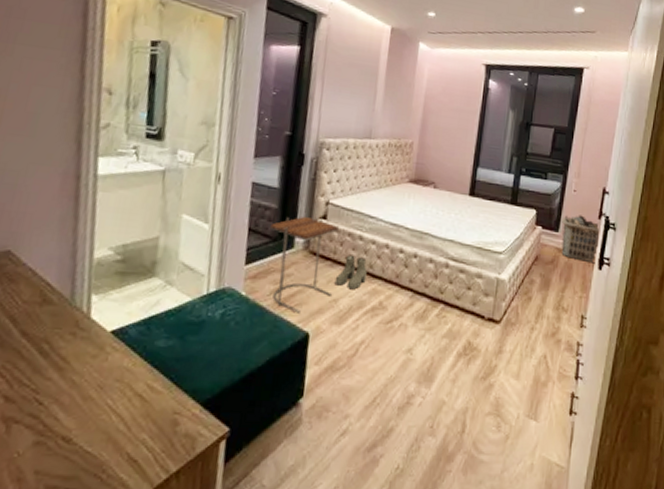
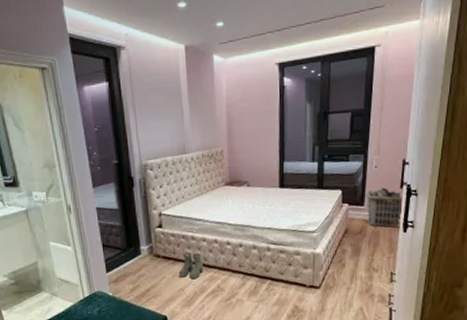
side table: present [270,216,339,313] -> none [119,227,179,303]

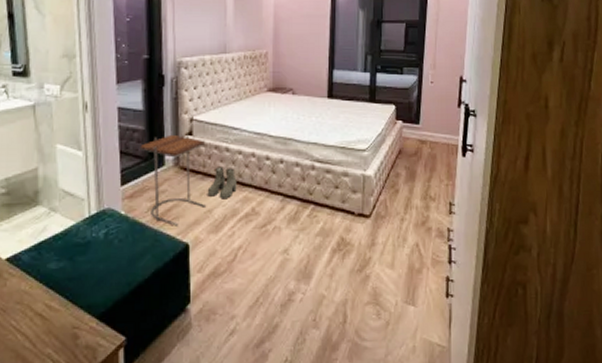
side table: none [119,227,179,303] -> present [140,134,207,226]
clothes hamper: present [365,187,403,228] -> none [421,105,461,152]

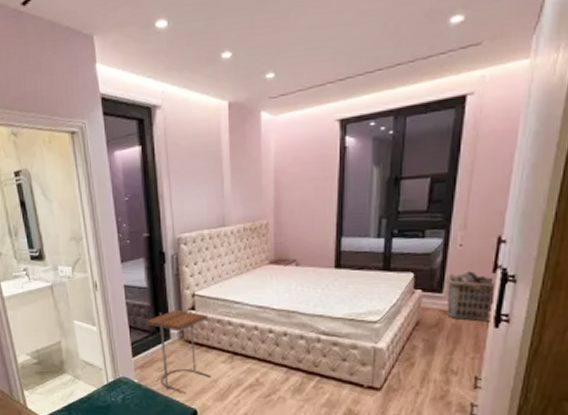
boots: present [207,167,237,198] -> none [212,340,240,369]
clothes hamper: none [421,105,461,152] -> present [445,271,495,322]

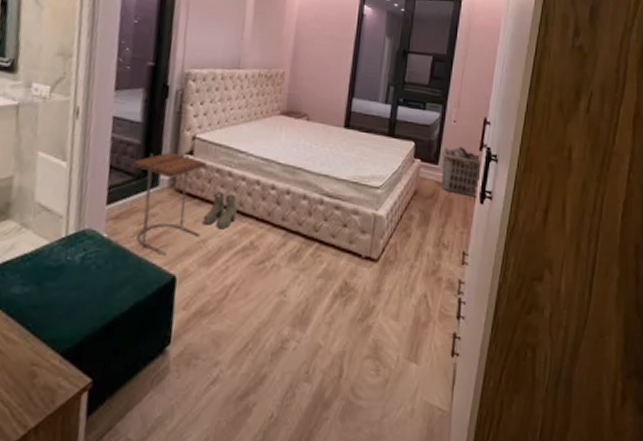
boots: none [212,340,240,369] -> present [202,192,237,228]

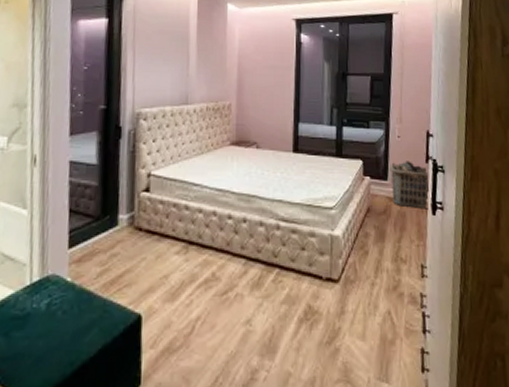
side table: present [133,151,206,255] -> none [92,190,163,295]
boots: present [202,192,237,228] -> none [163,226,196,262]

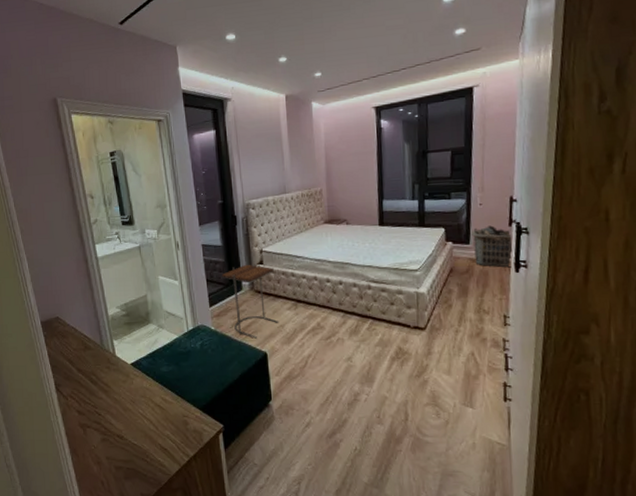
side table: none [92,190,163,295] -> present [222,263,279,339]

